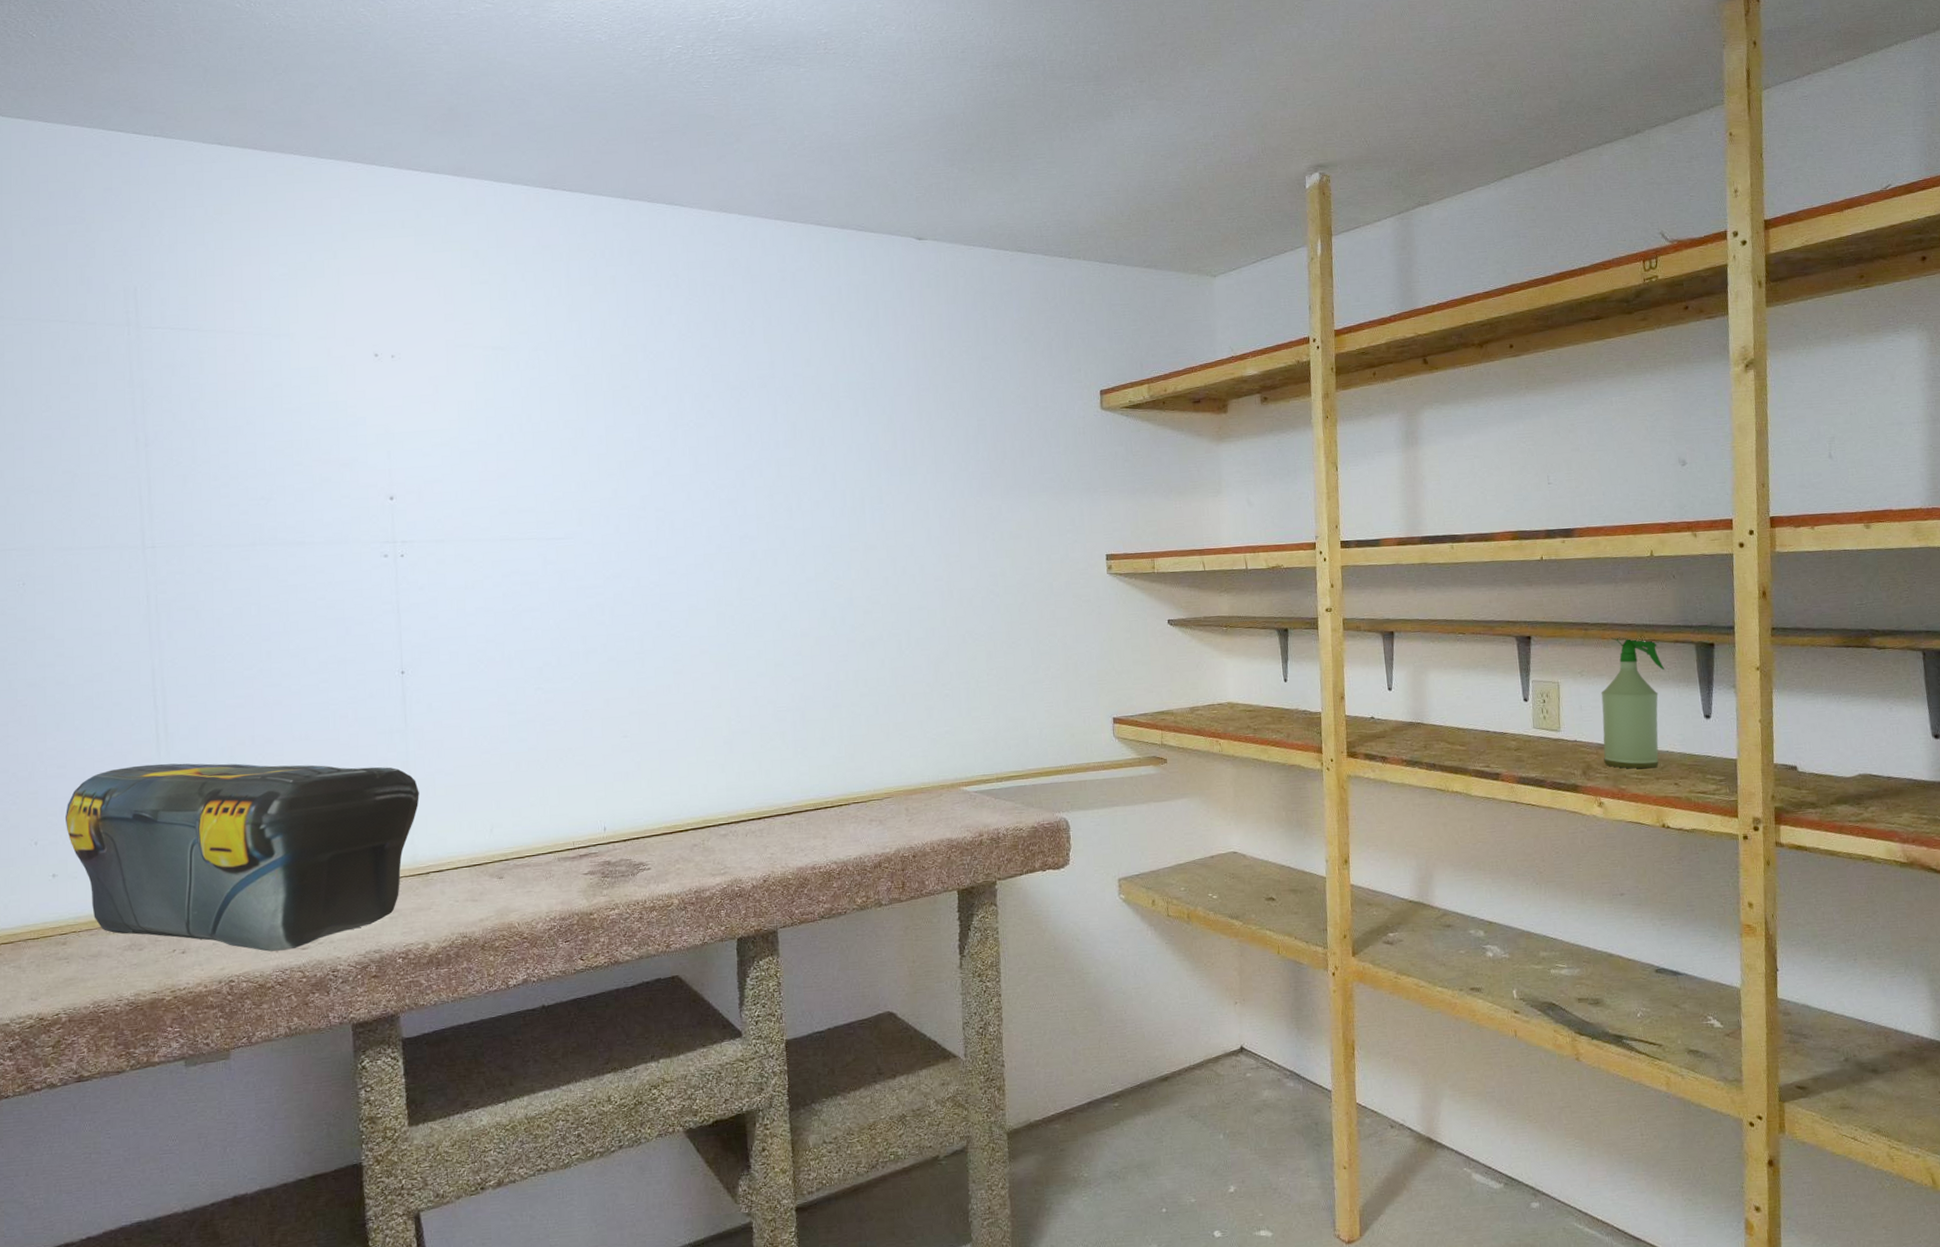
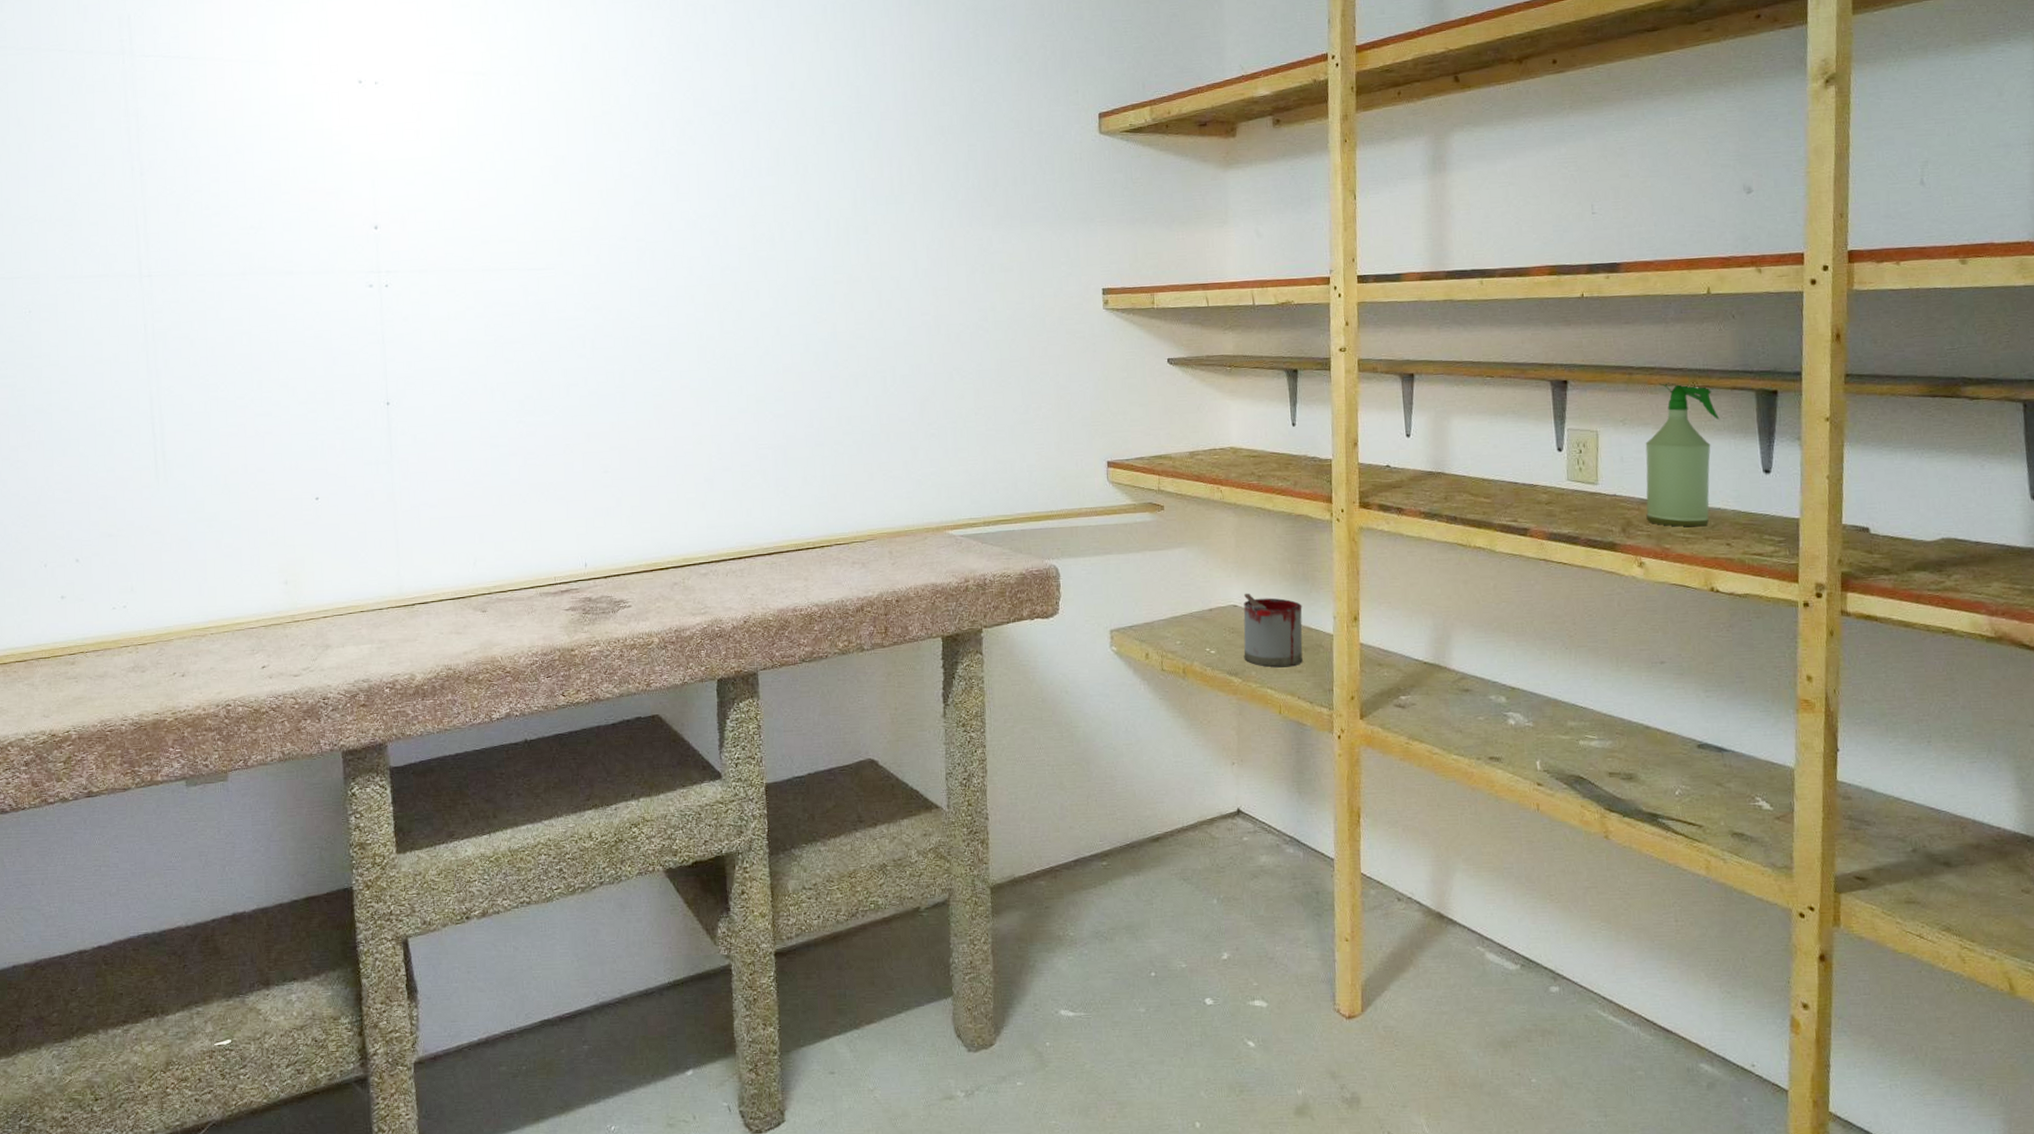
toolbox: present [64,763,419,952] -> none [71,490,405,678]
paint can: none [1243,840,1298,910] -> present [1243,593,1303,668]

